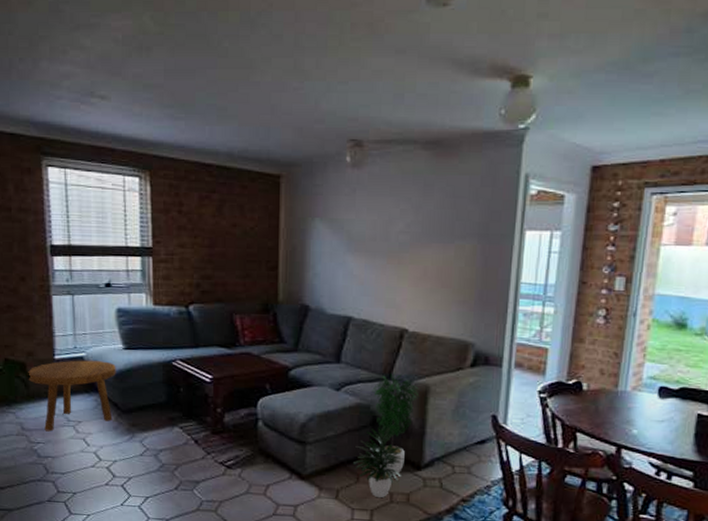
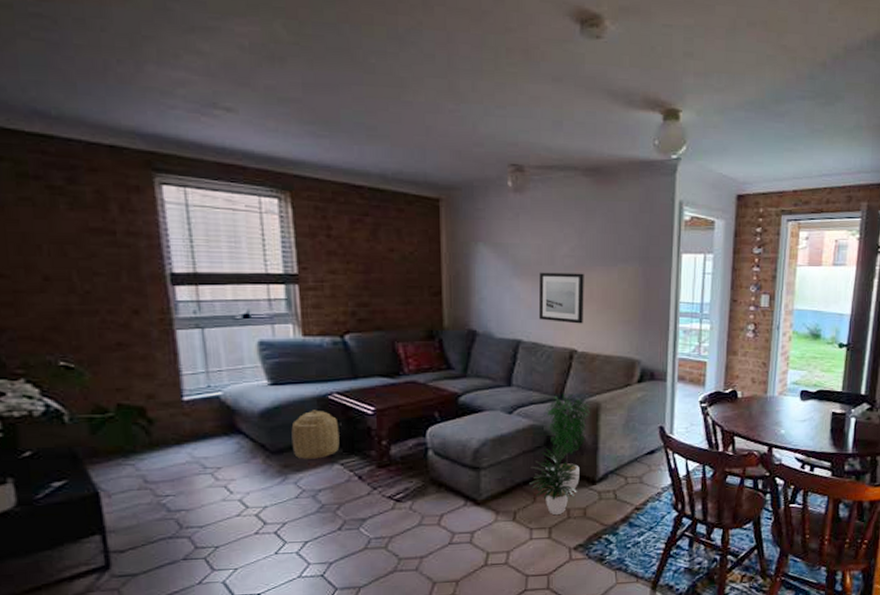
footstool: present [28,360,116,432] -> none [149,399,262,482]
basket: none [140,374,180,421] -> present [291,410,340,459]
wall art: none [370,249,419,303] -> present [538,272,584,324]

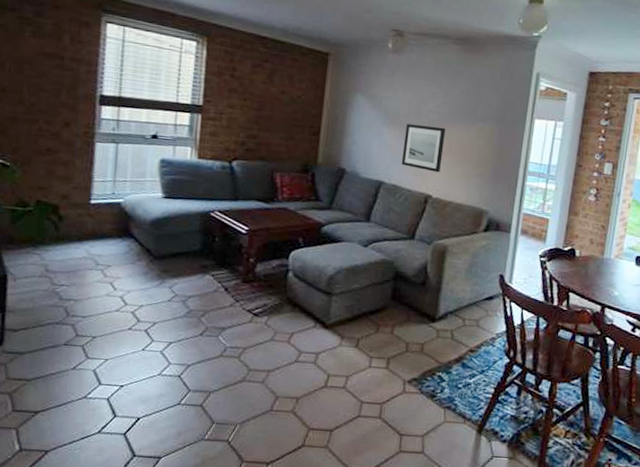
basket: present [291,410,340,459] -> none [173,223,216,268]
potted plant: present [530,391,591,515] -> none [375,232,439,347]

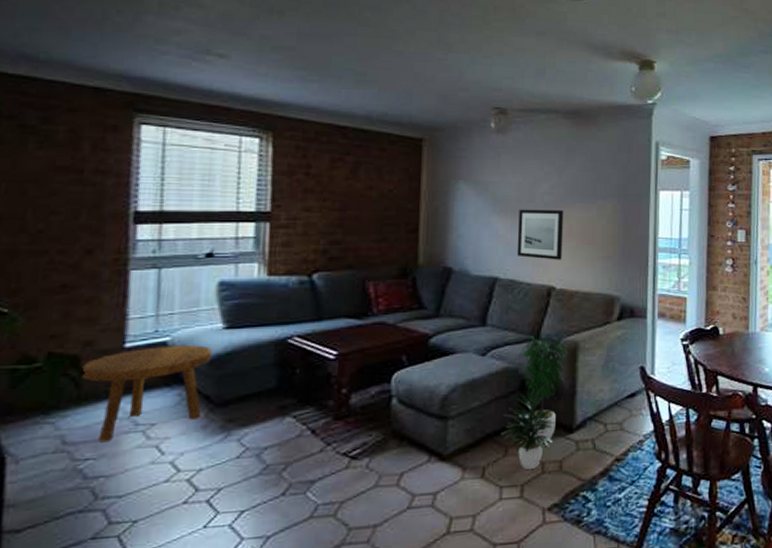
footstool: none [59,205,154,275] -> present [81,345,212,443]
potted plant: none [375,232,439,347] -> present [501,330,569,469]

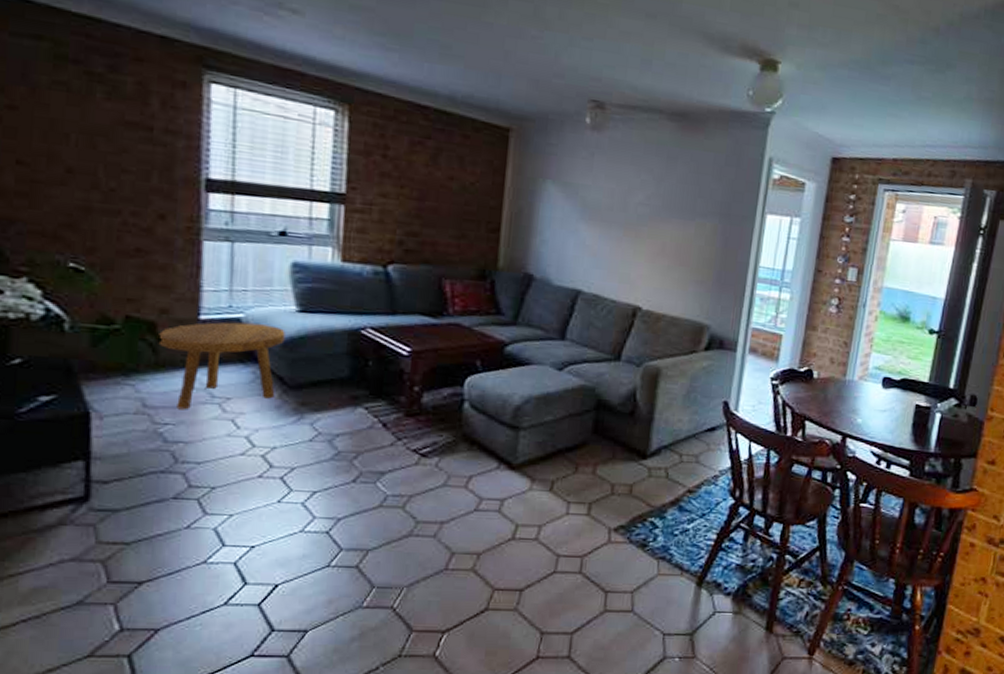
potted plant: present [501,330,569,469] -> none [573,351,650,489]
wall art: present [517,209,564,260] -> none [603,218,658,279]

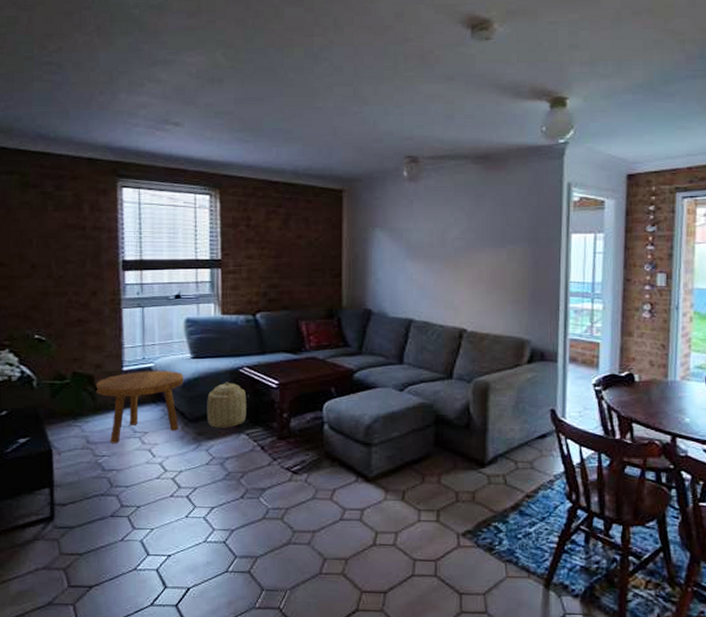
basket: none [313,344,369,400] -> present [207,382,247,428]

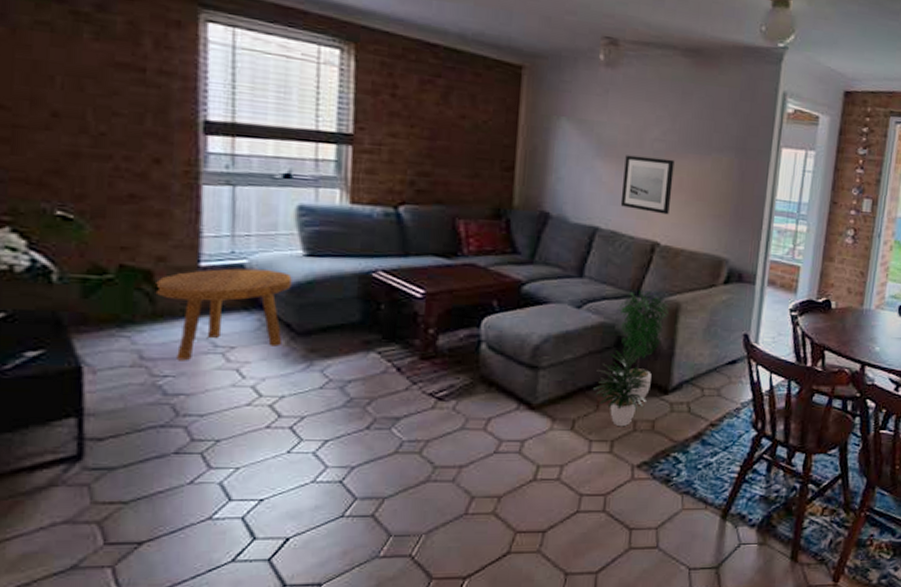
basket: present [207,382,247,428] -> none [323,288,381,345]
potted plant: none [419,370,480,497] -> present [593,287,670,426]
wall art: none [430,254,474,304] -> present [620,155,675,215]

